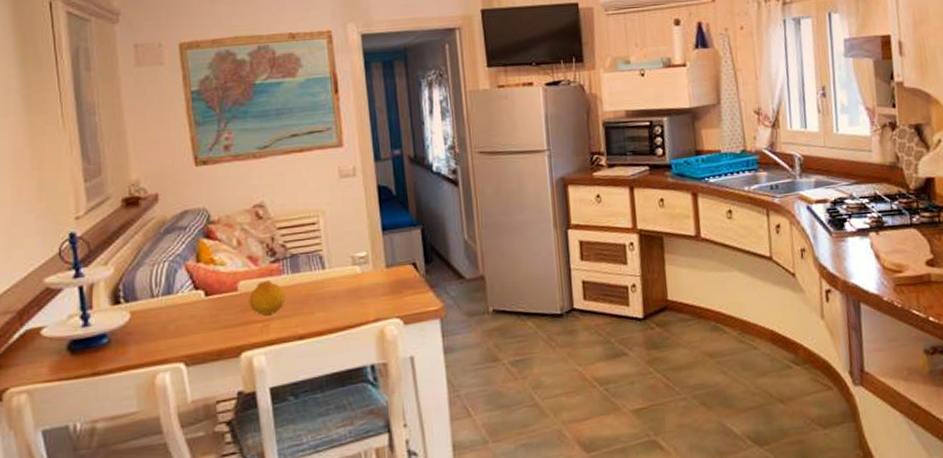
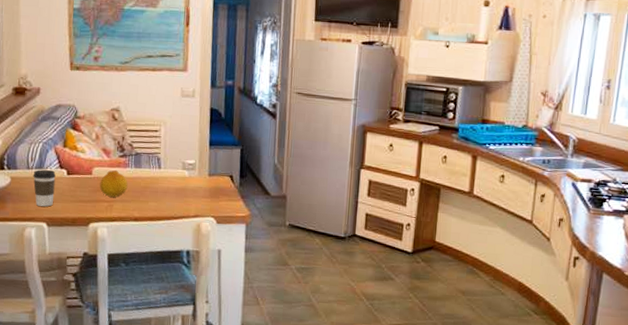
coffee cup: none [160,294,191,343] -> present [33,170,56,207]

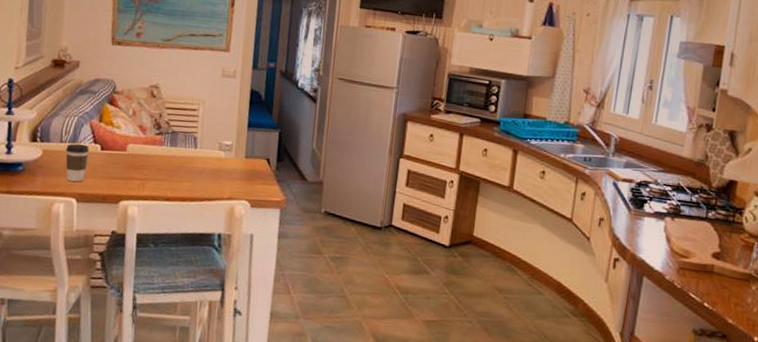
fruit: present [99,170,128,197] -> none [133,147,163,176]

